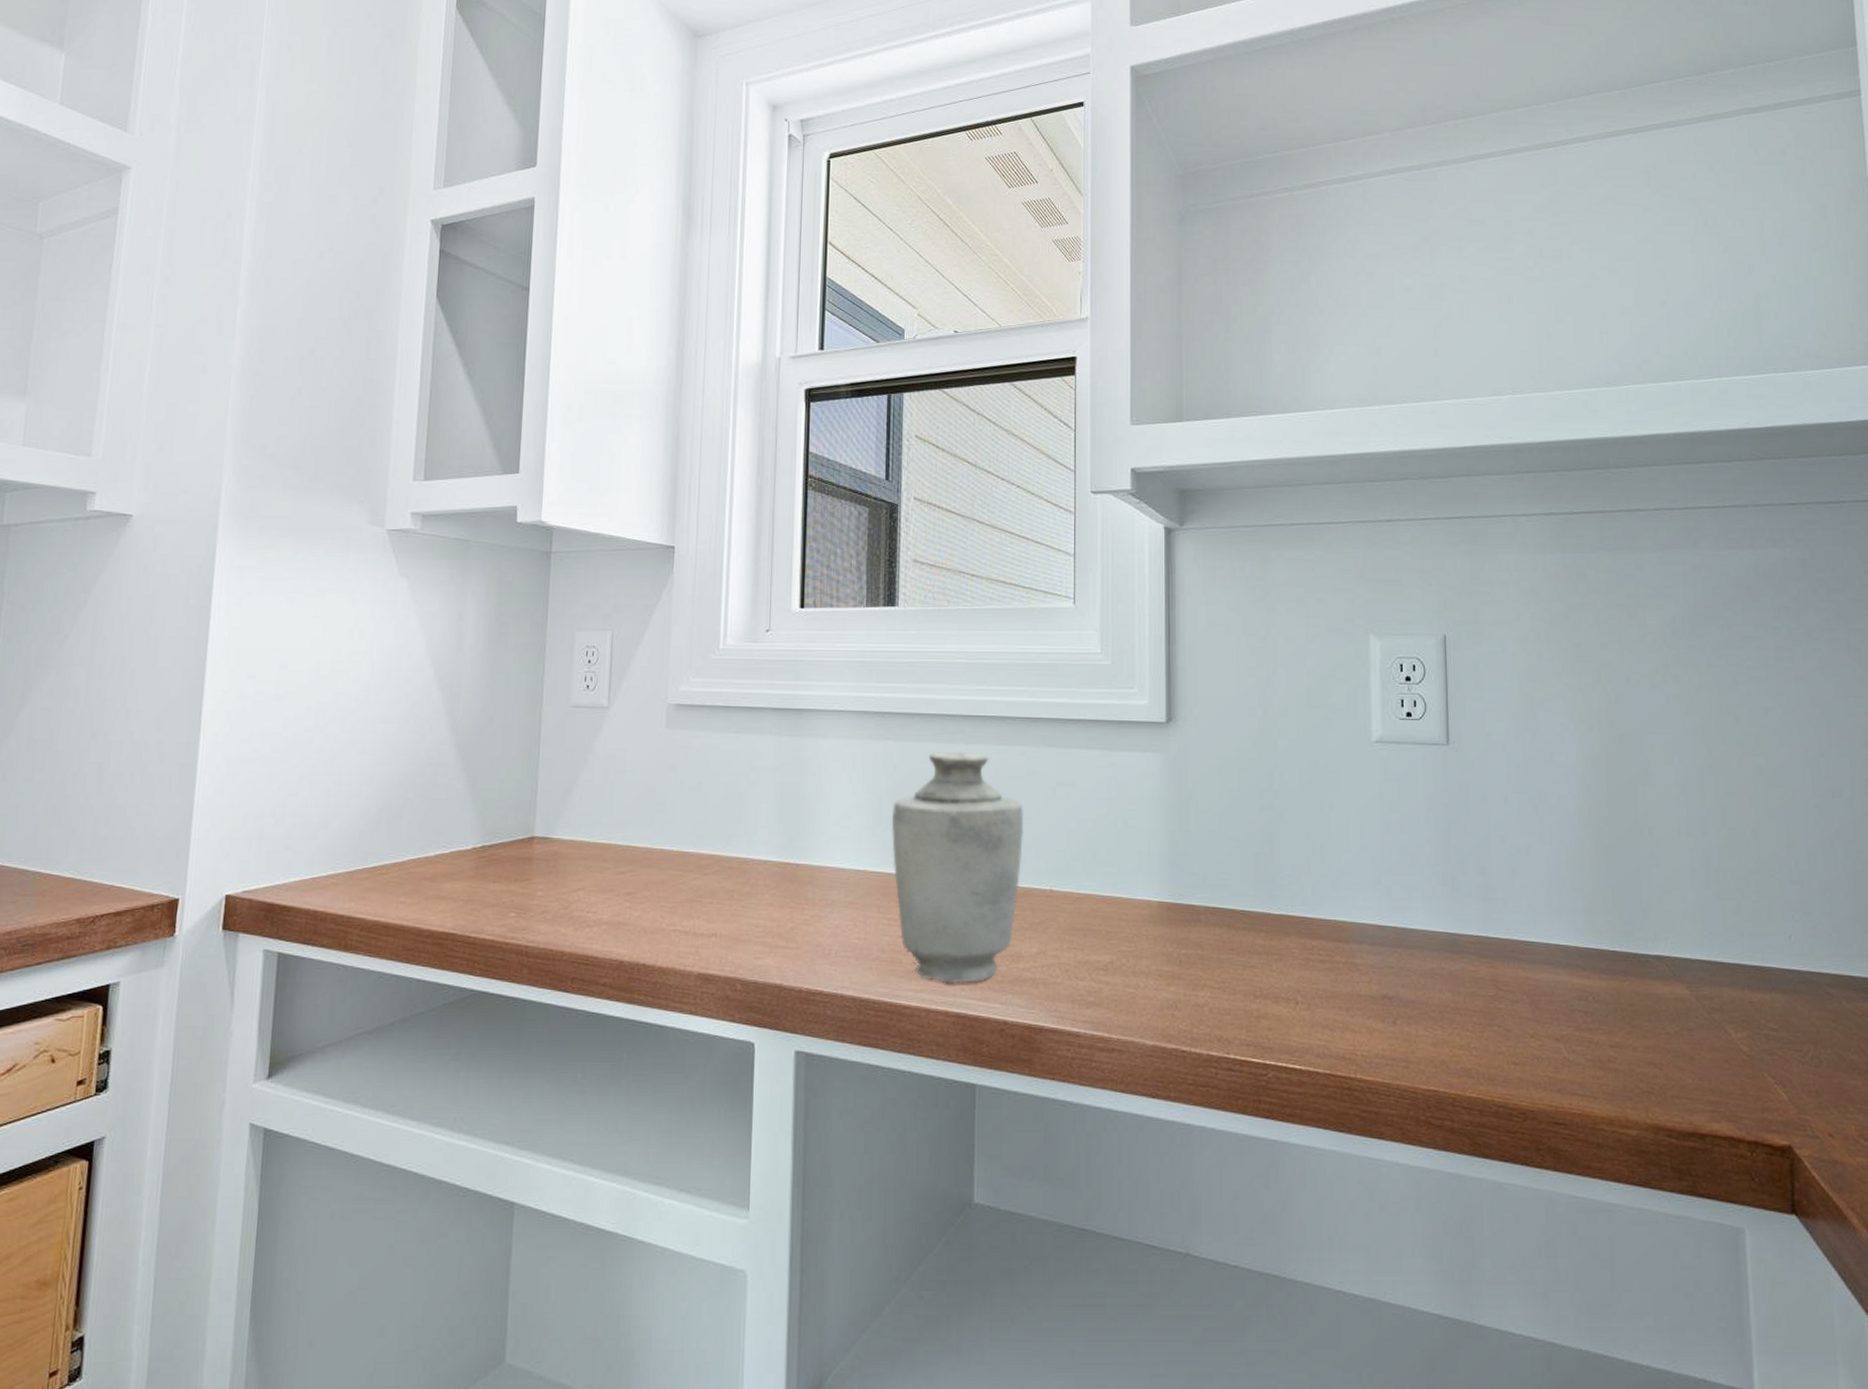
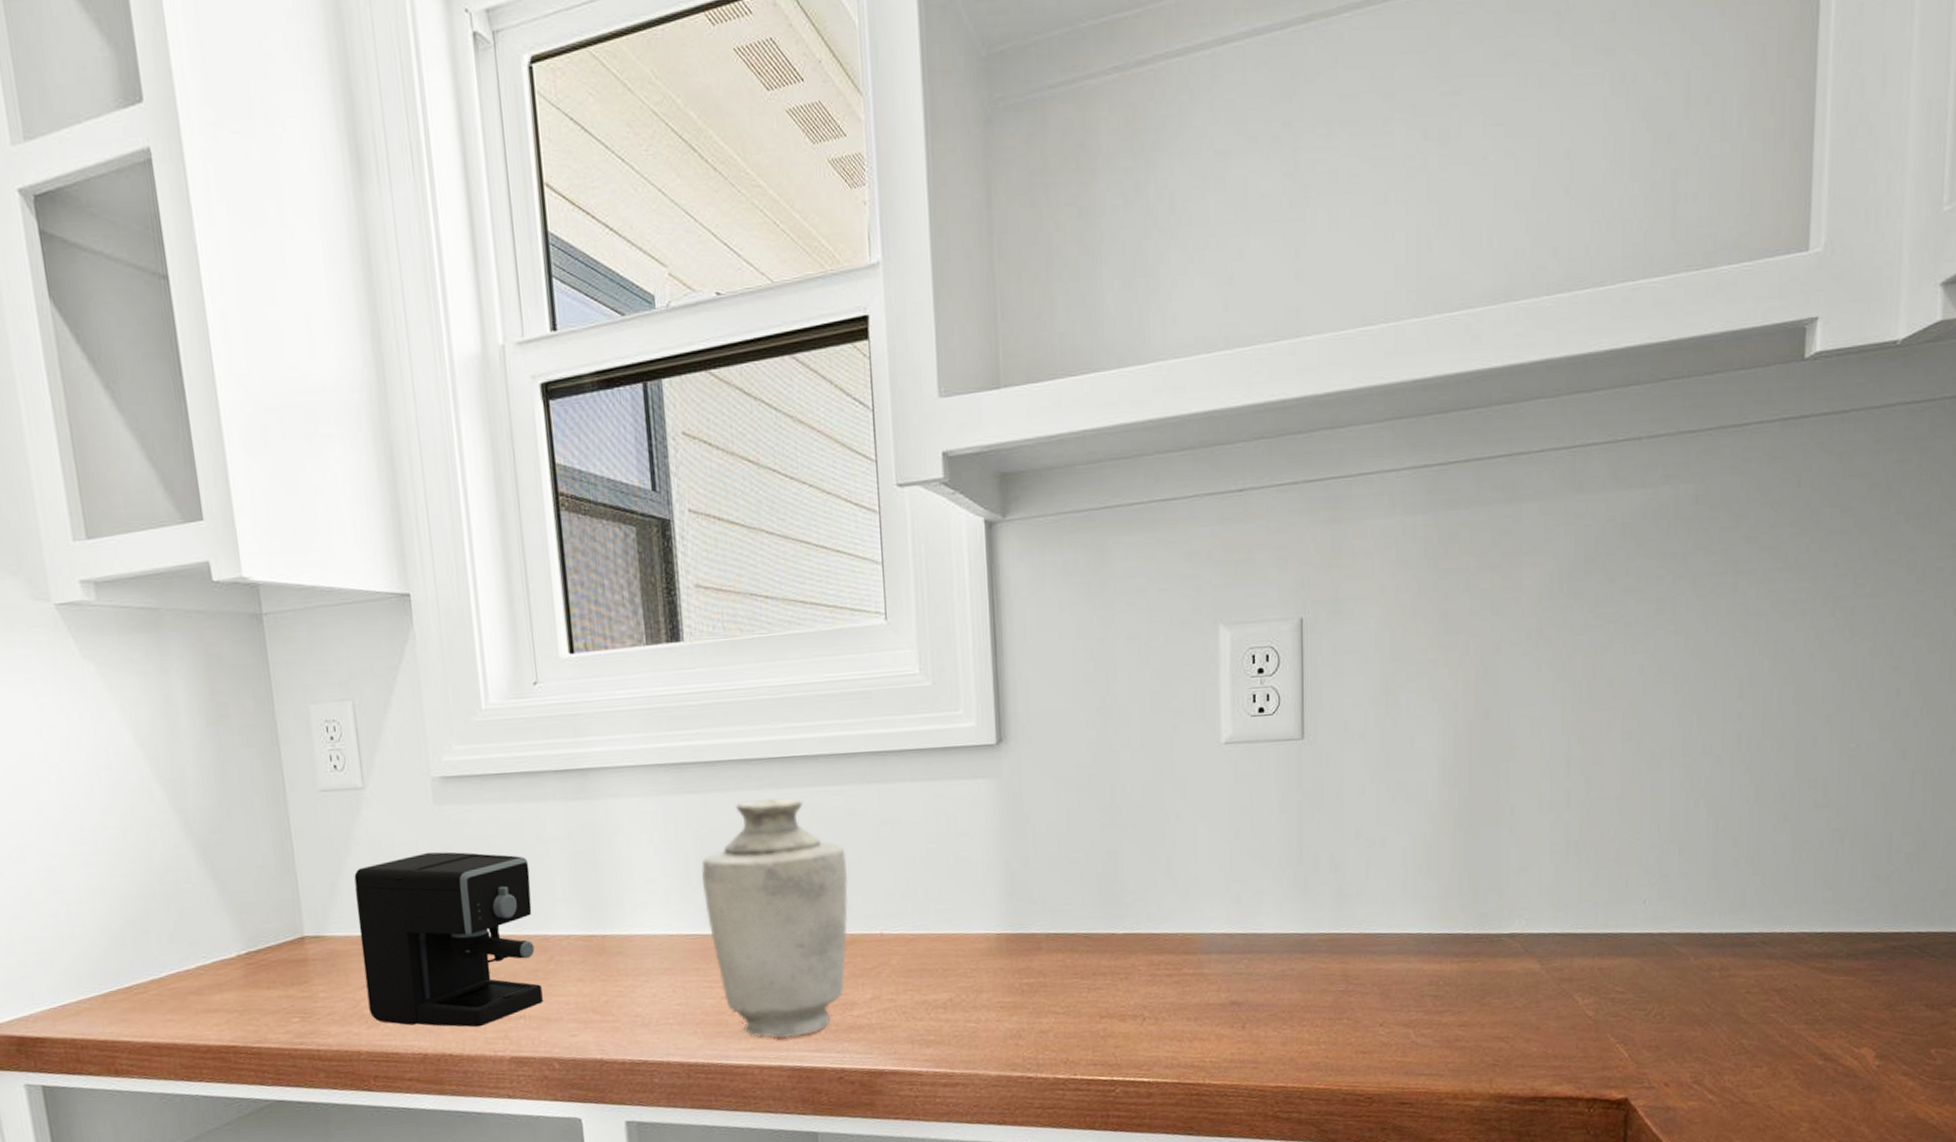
coffee maker: none [578,770,740,940] -> present [354,851,543,1028]

